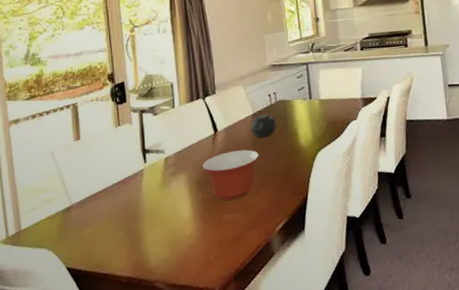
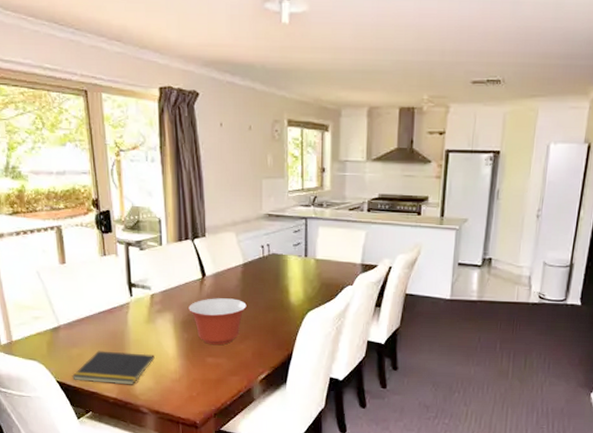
notepad: none [82,221,170,263] -> present [71,350,155,385]
teapot: present [250,113,277,138] -> none [239,265,268,289]

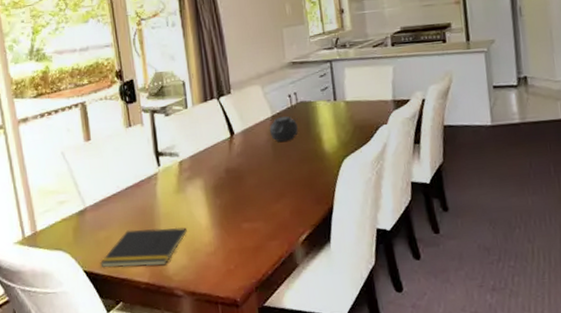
mixing bowl: present [189,298,247,345] -> none [219,154,280,209]
teapot: none [239,265,268,289] -> present [269,115,298,142]

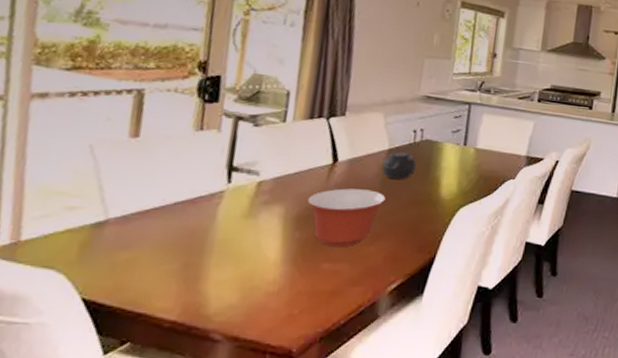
notepad: present [99,227,187,268] -> none [109,254,248,302]
mixing bowl: none [219,154,280,209] -> present [307,188,386,247]

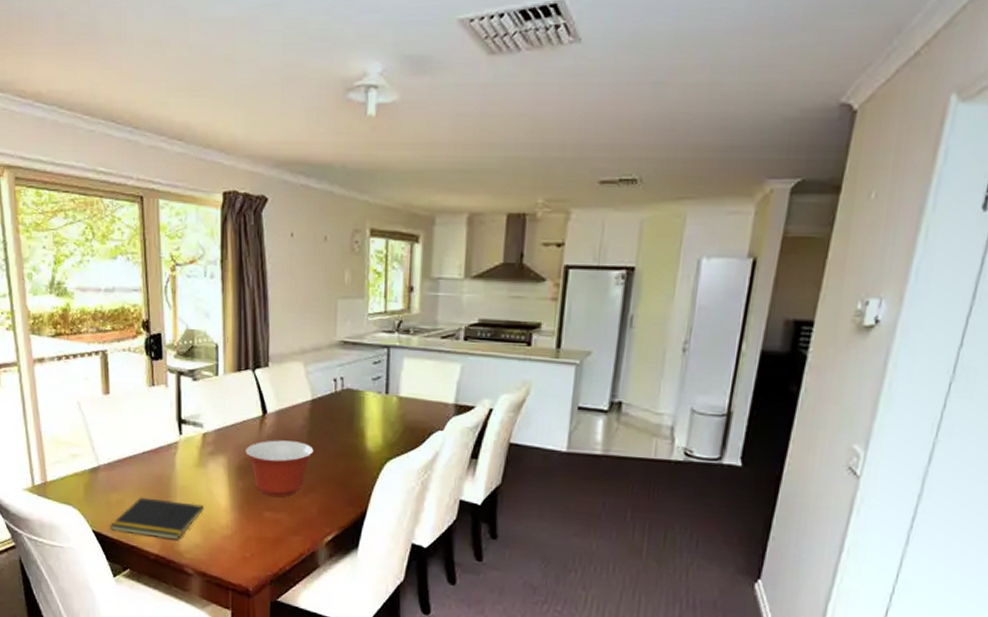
notepad: none [109,254,248,302] -> present [109,497,204,540]
teapot: present [381,151,419,179] -> none [306,401,341,431]

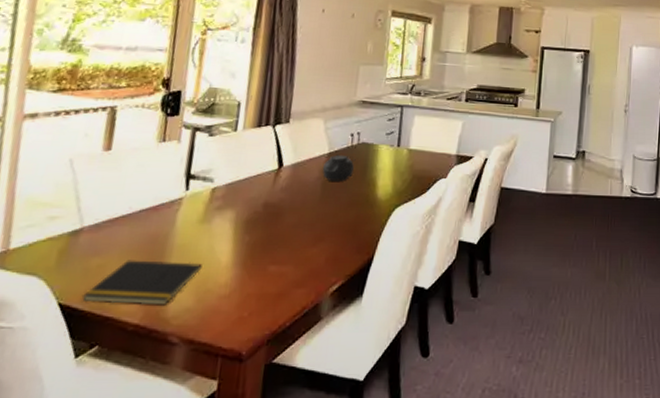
mixing bowl: present [245,440,314,498] -> none [256,192,327,250]
teapot: none [306,401,341,431] -> present [322,154,356,181]

